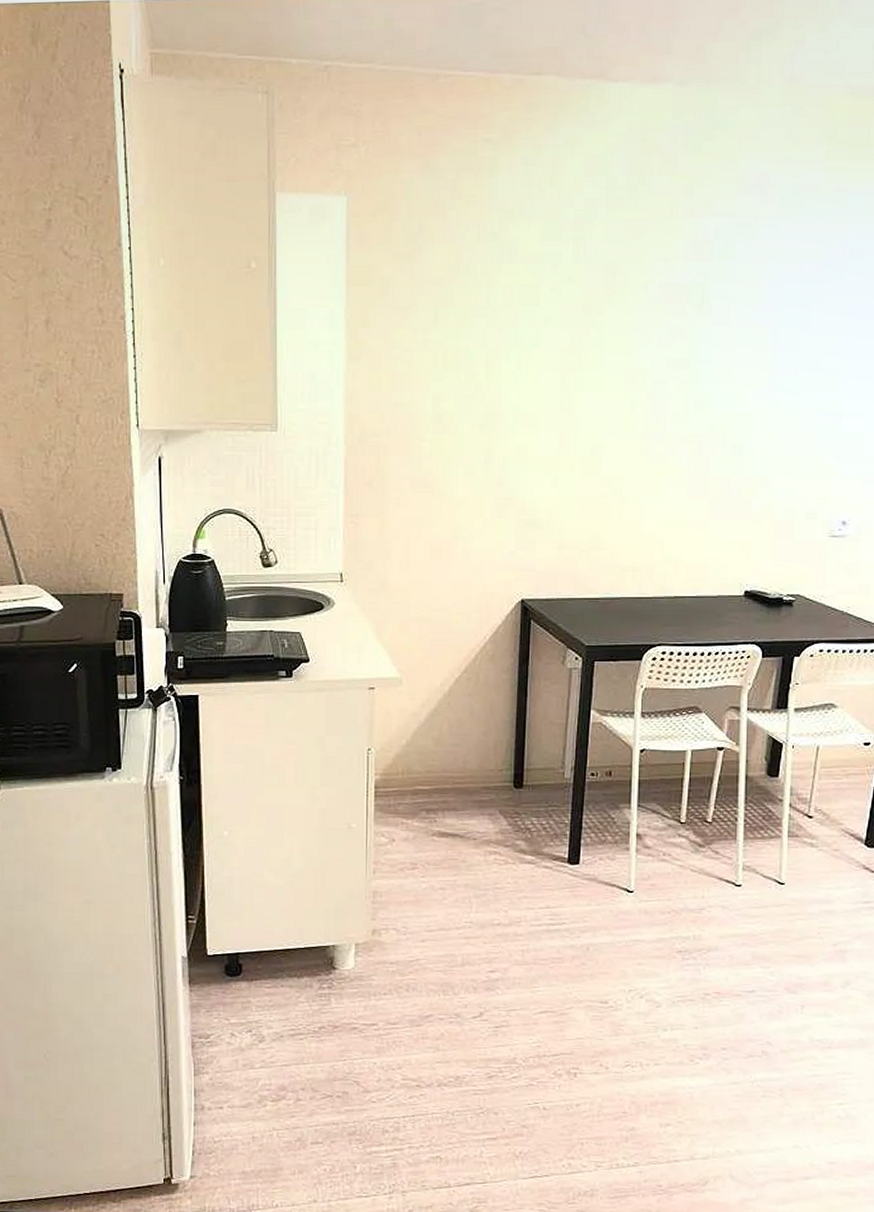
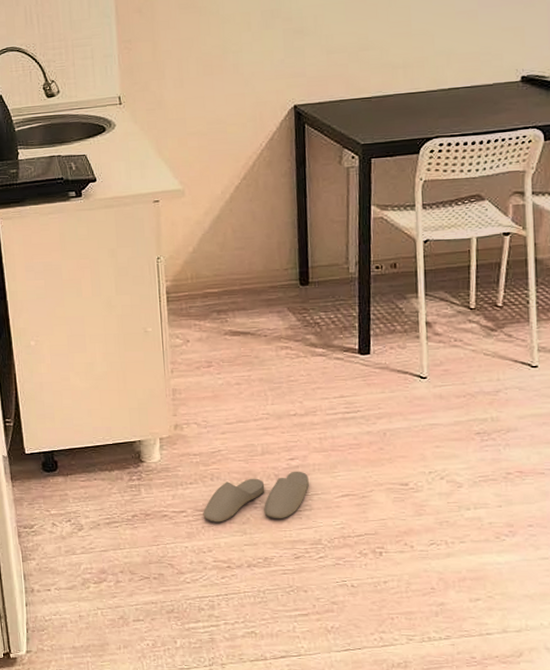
slippers: none [395,984,508,1037] -> present [203,471,309,523]

